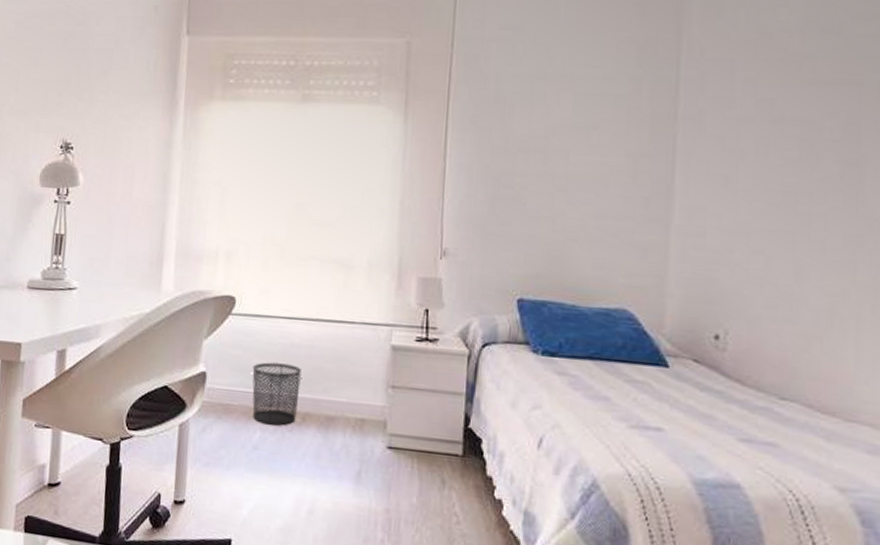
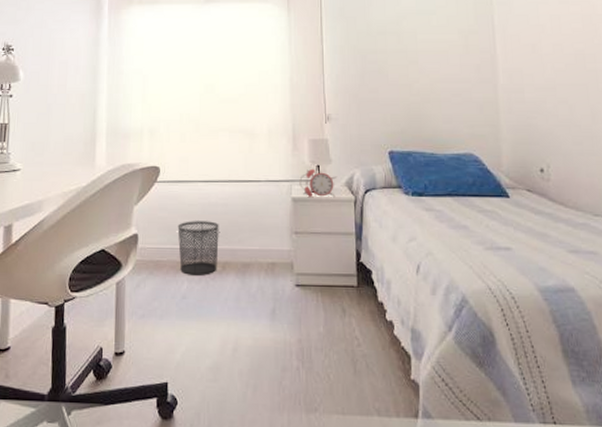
alarm clock: none [402,312,450,349] -> present [299,168,338,197]

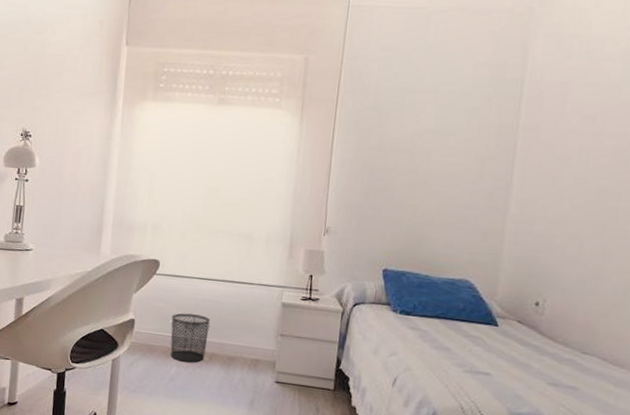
alarm clock: present [299,168,338,197] -> none [290,277,329,307]

